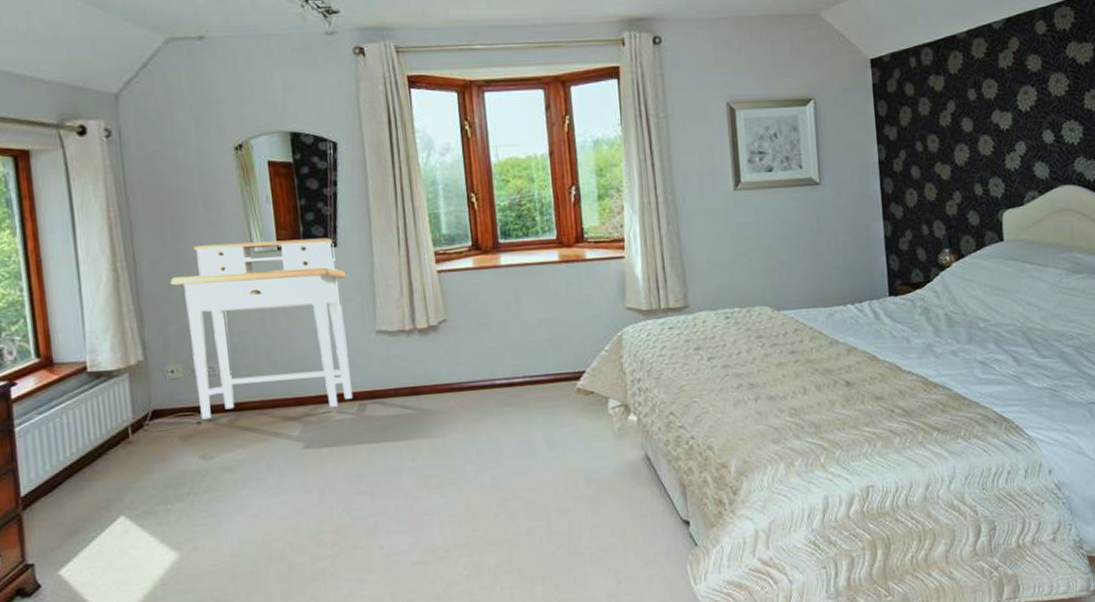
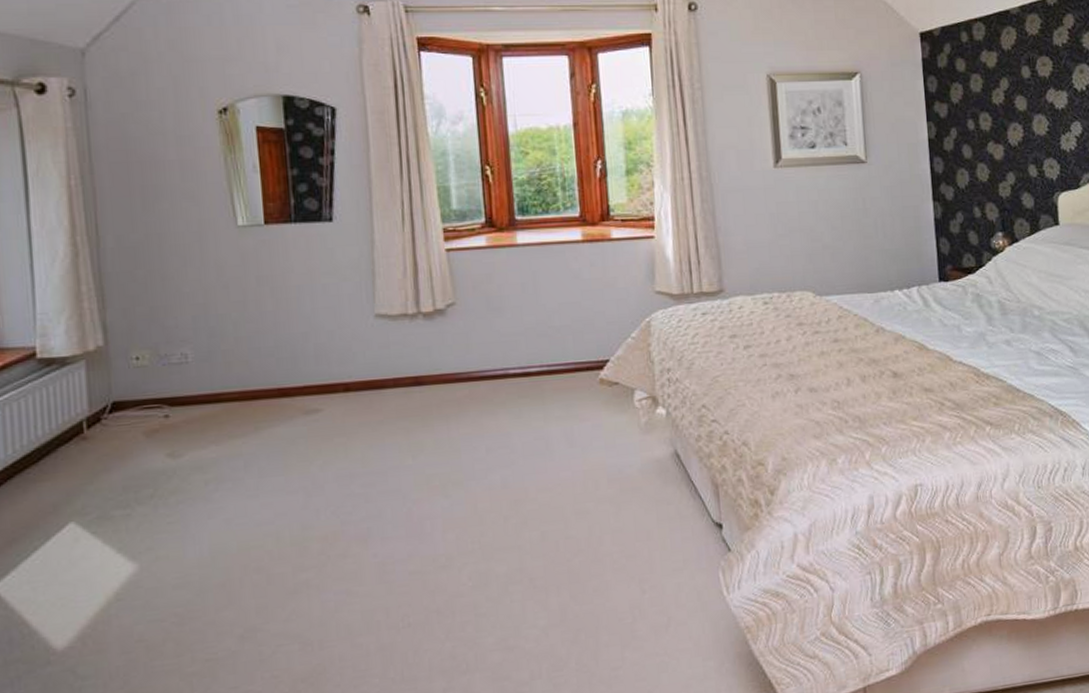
desk: present [170,237,352,420] -> none [138,211,346,413]

